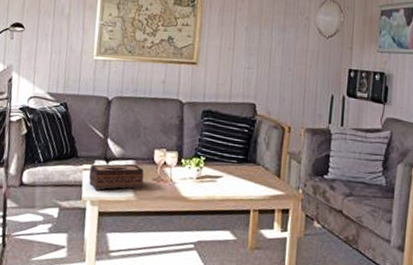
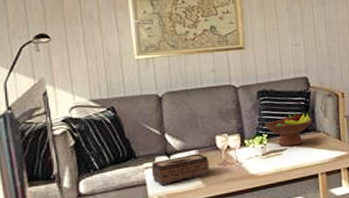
fruit bowl: none [204,139,254,175] -> present [264,111,313,147]

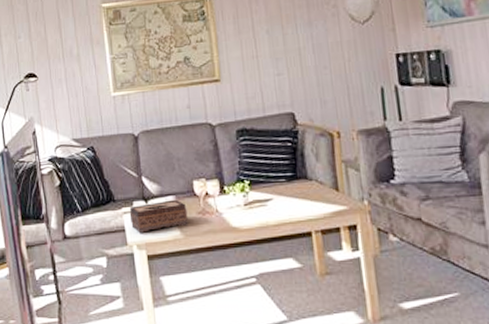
fruit bowl: present [264,111,313,147] -> none [246,153,302,196]

